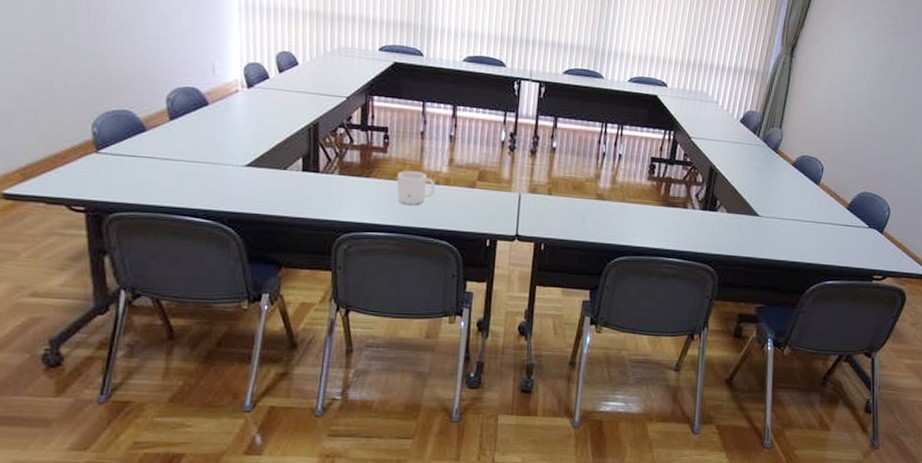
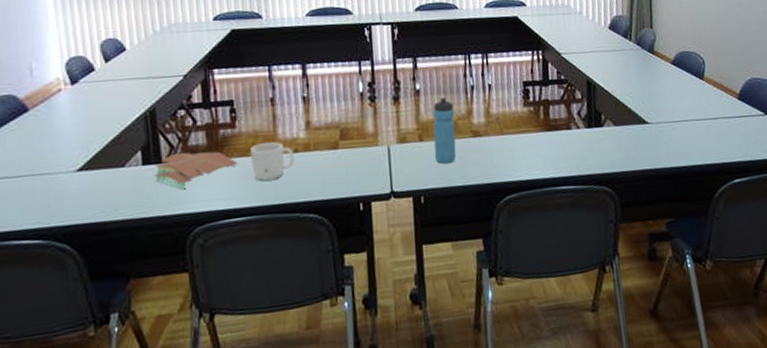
papers: none [311,165,386,199] -> present [154,151,239,190]
water bottle: none [559,159,584,219] -> present [433,97,457,164]

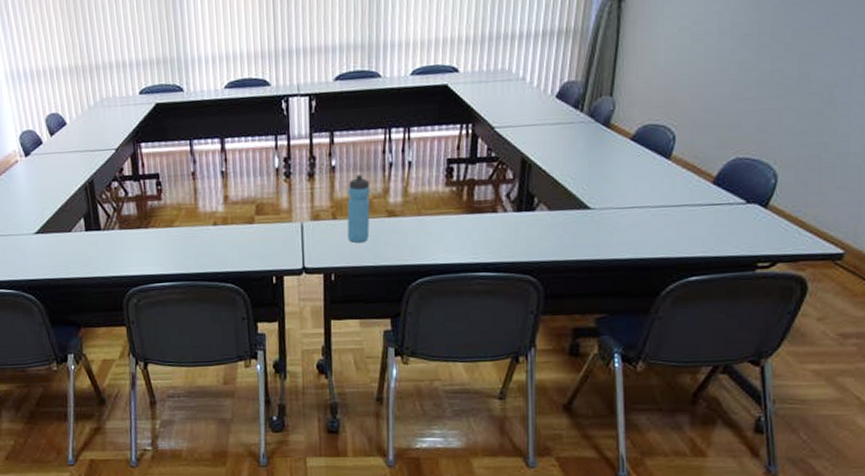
papers: present [154,151,239,190] -> none [95,221,165,255]
mug: present [250,142,295,181] -> none [175,214,214,250]

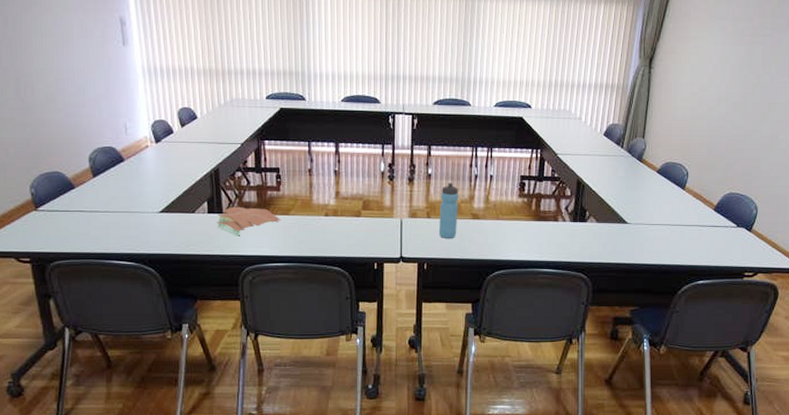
papers: none [95,221,165,255] -> present [217,206,281,236]

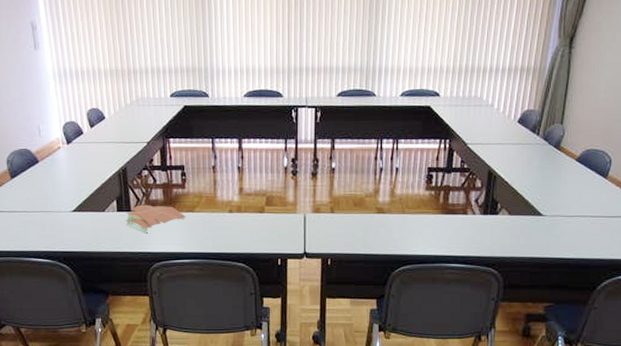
water bottle: present [438,183,459,238] -> none [342,176,364,233]

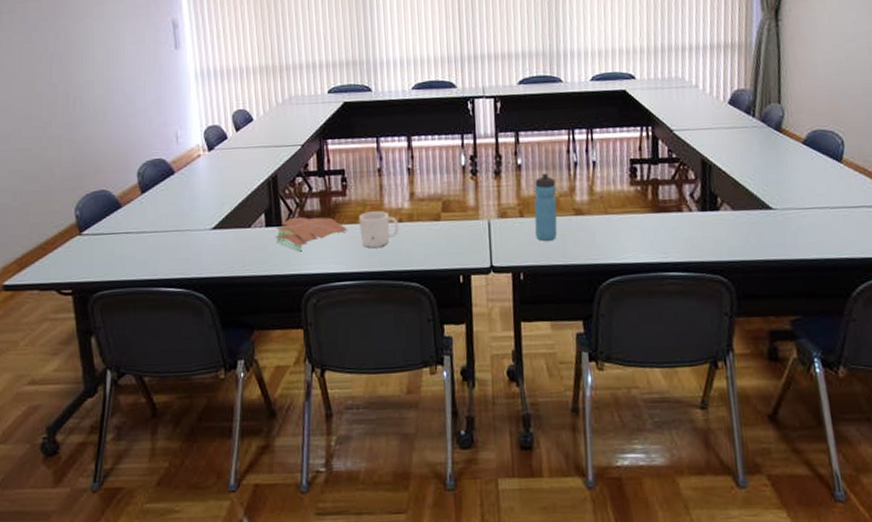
mug: none [196,203,229,233] -> present [359,211,399,248]
water bottle: none [342,176,364,233] -> present [534,173,558,241]

